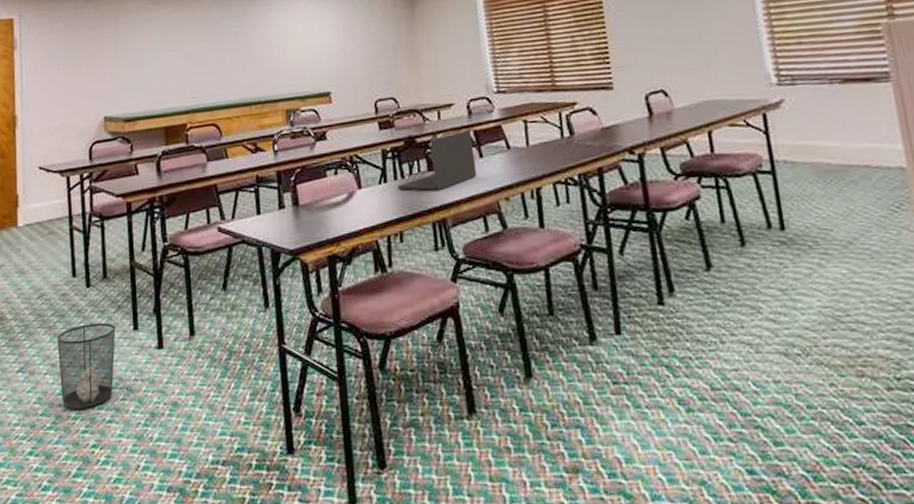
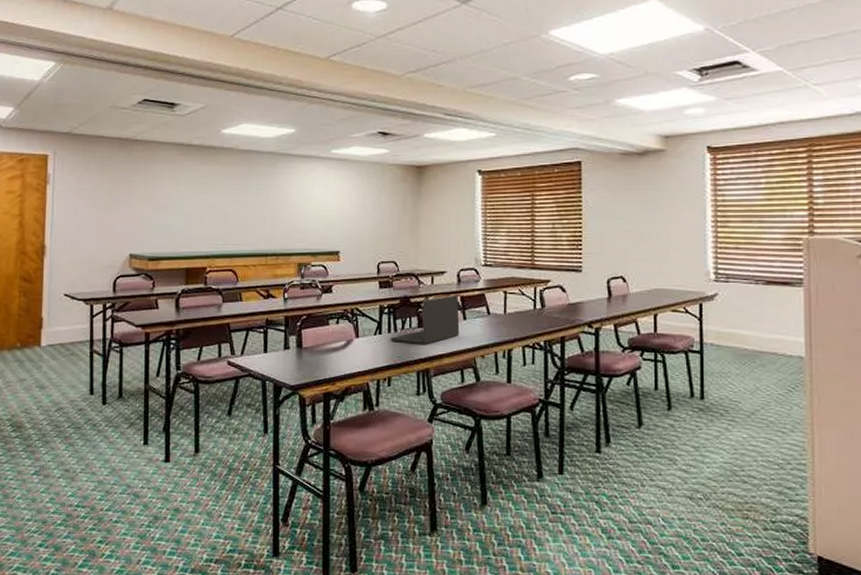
waste bin: present [57,322,116,410] -> none [72,436,127,511]

